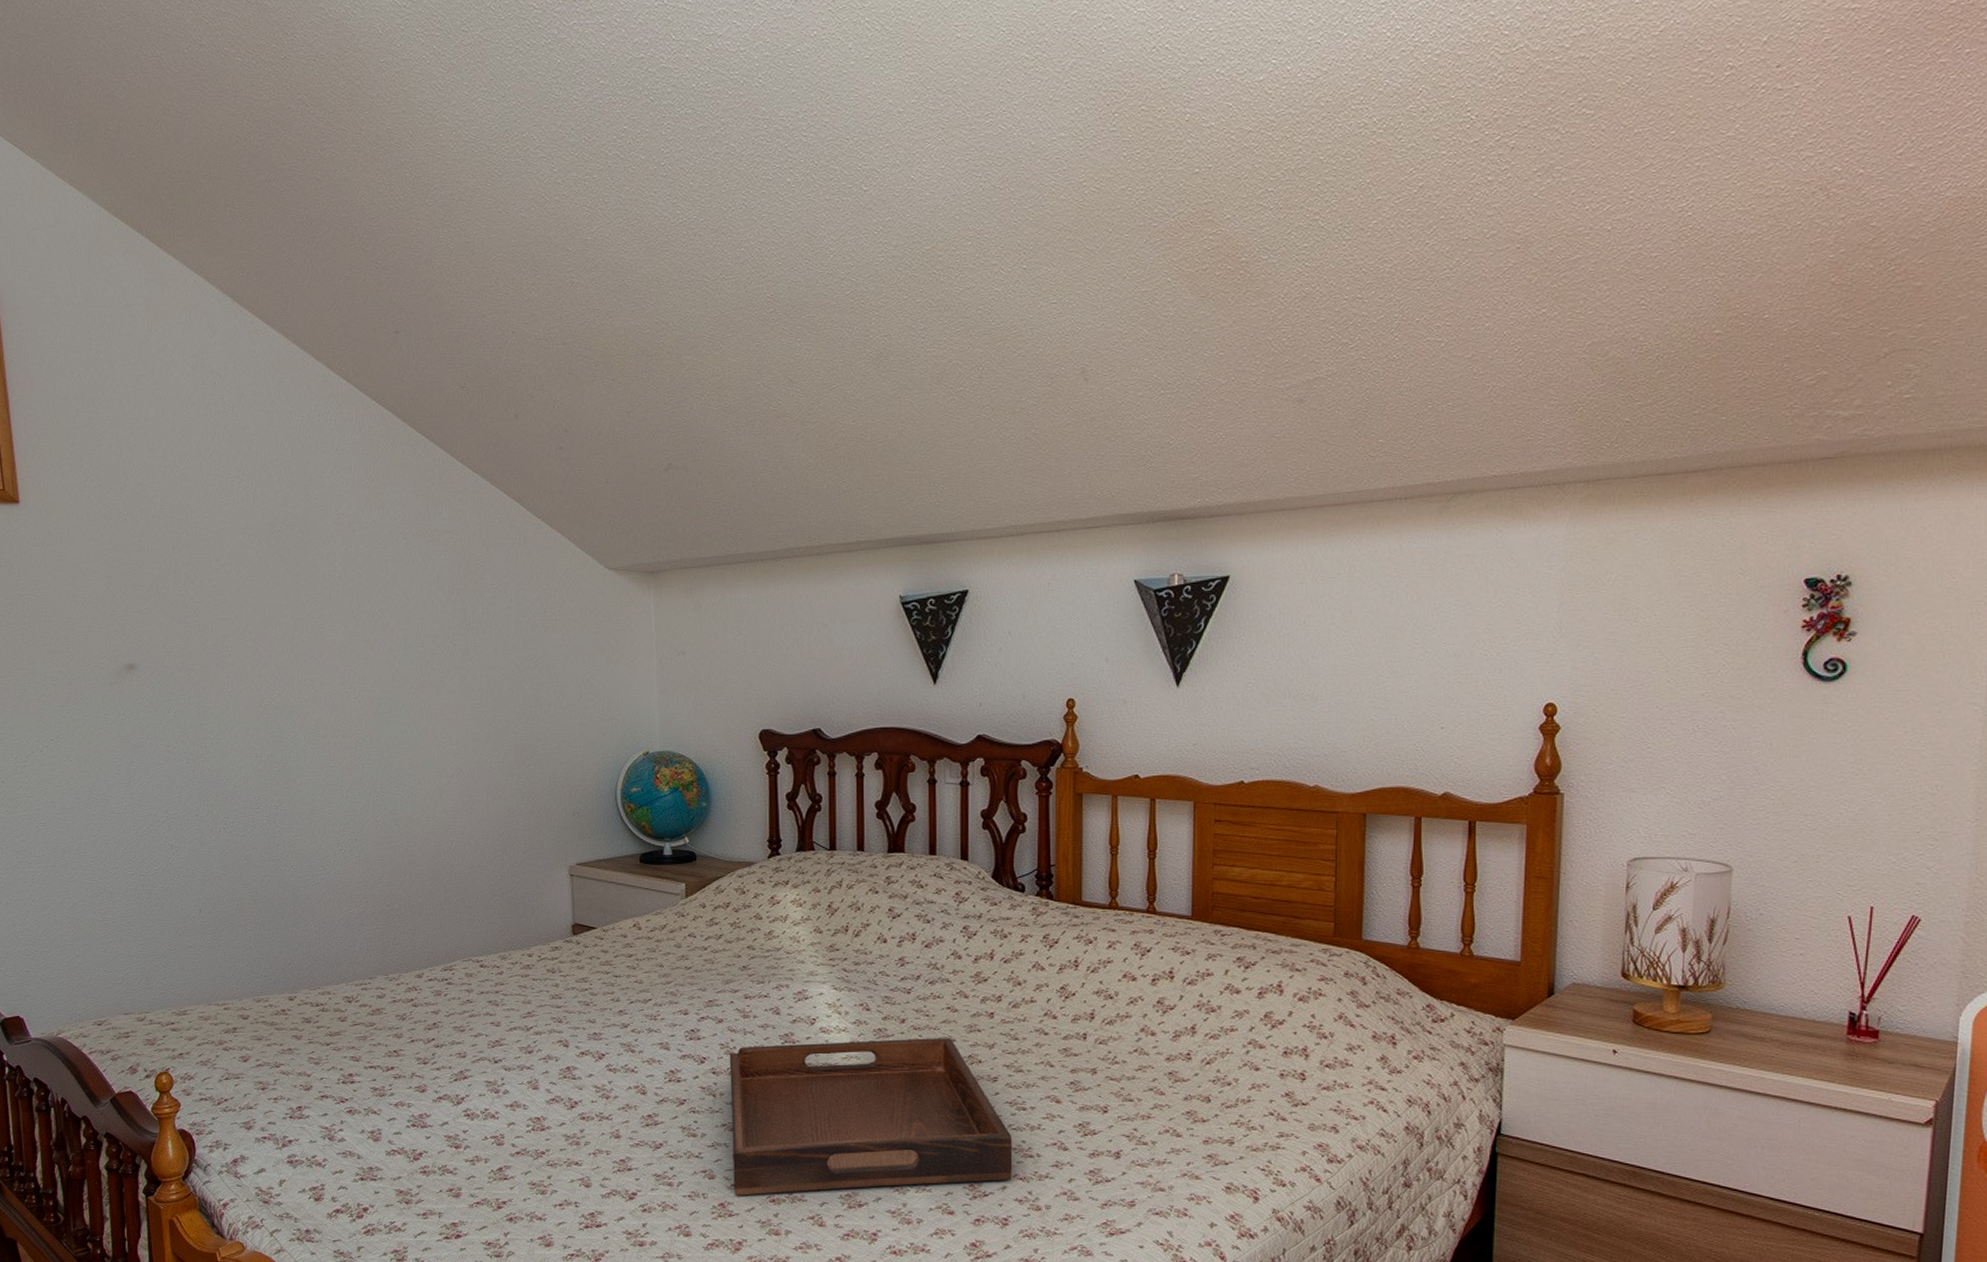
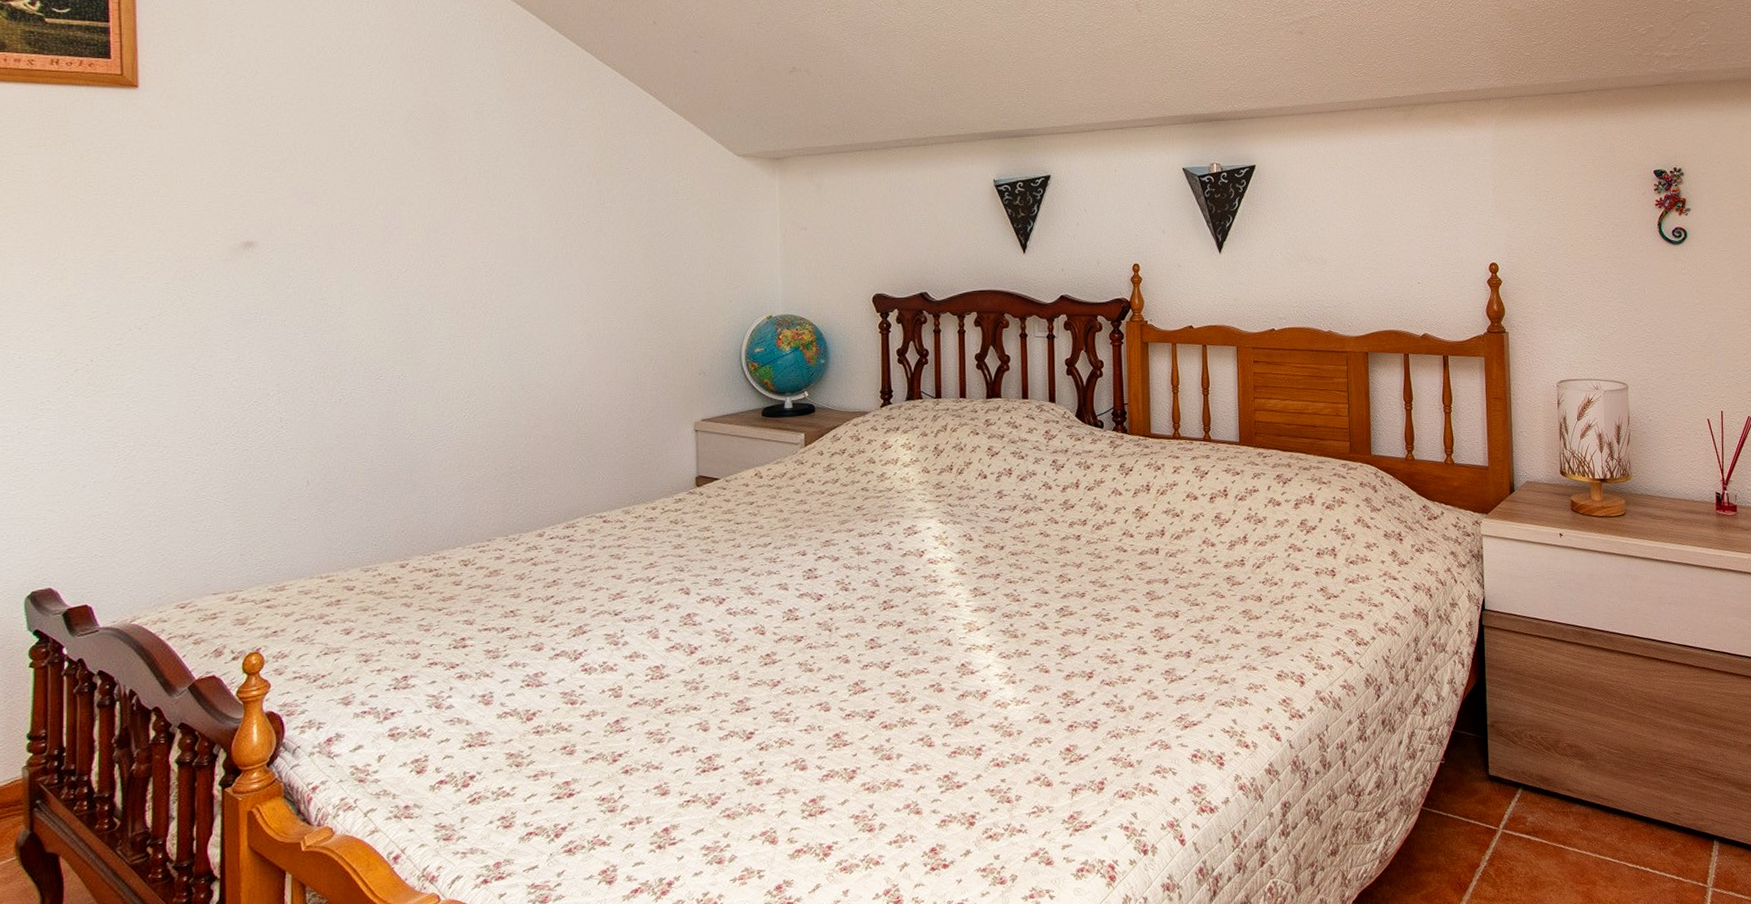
serving tray: present [729,1038,1013,1196] -> none [844,560,1100,725]

